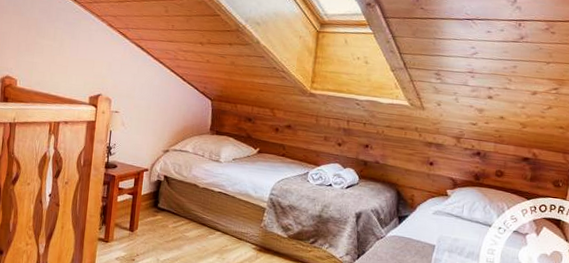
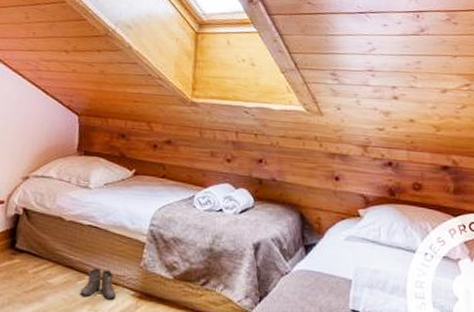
boots: none [211,226,241,251] -> present [80,268,117,300]

